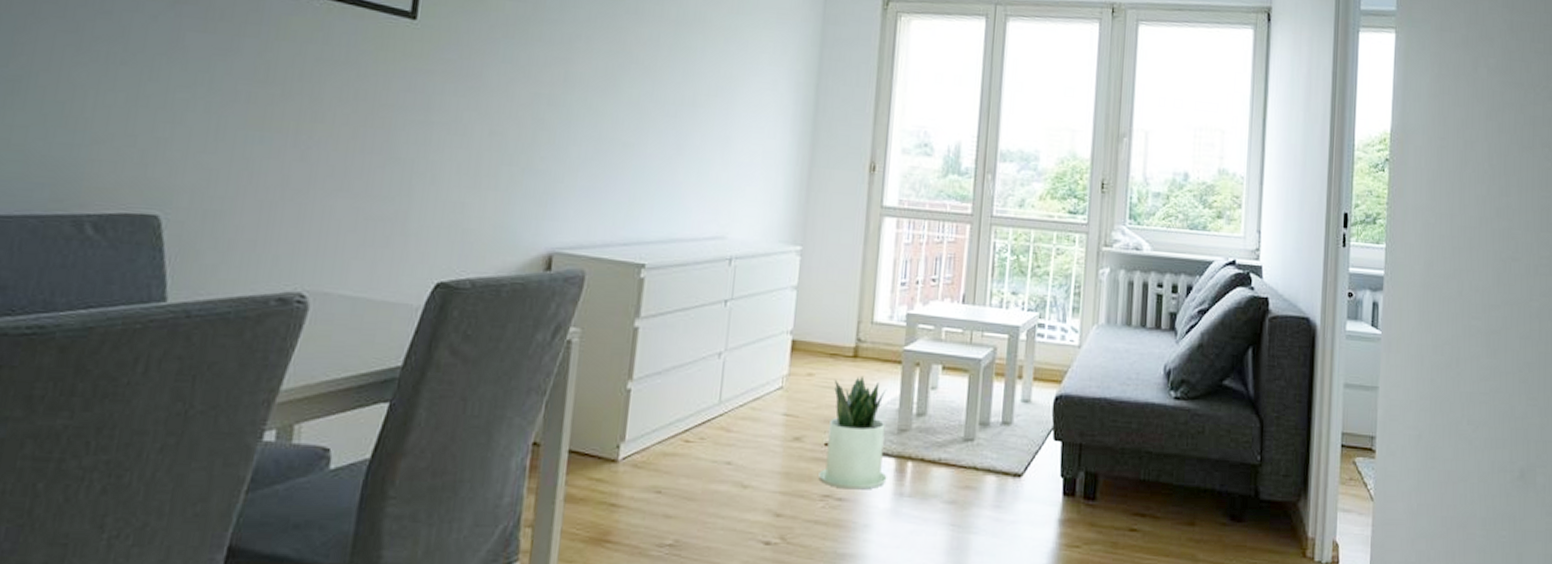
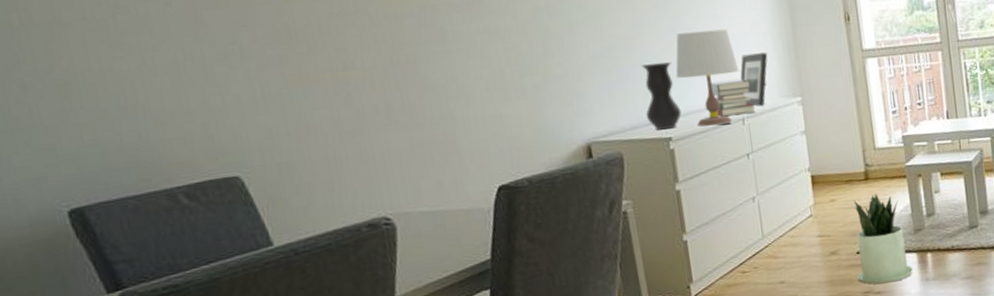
vase: none [622,177,667,255] -> present [641,62,682,130]
table lamp: none [668,150,740,262] -> present [676,29,739,127]
books: none [703,210,748,255] -> present [710,78,755,117]
picture frame: none [736,186,776,250] -> present [740,52,768,107]

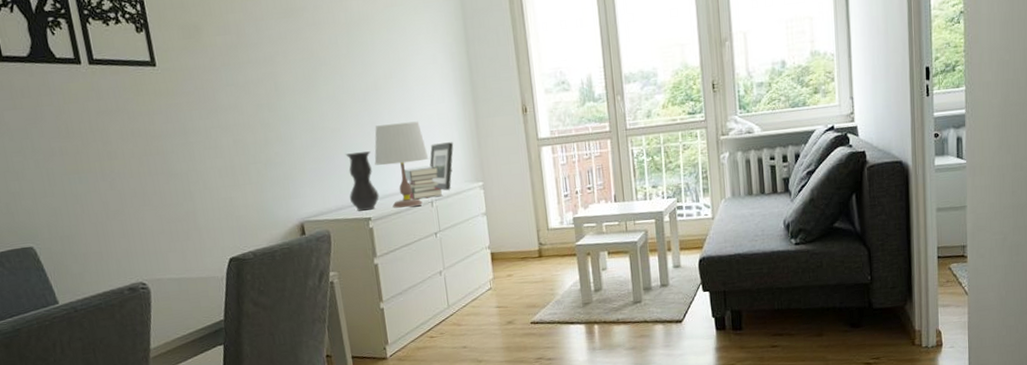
planter: present [853,193,913,284] -> none [528,269,581,352]

